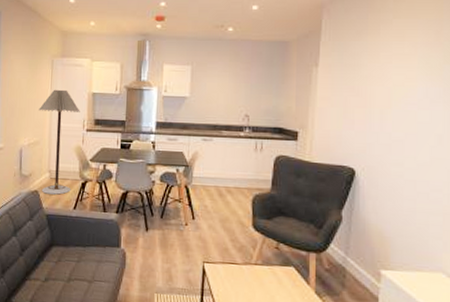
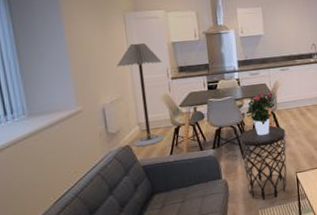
side table: none [145,199,198,285] -> present [240,125,287,200]
potted flower: none [156,160,194,210] -> present [246,92,277,136]

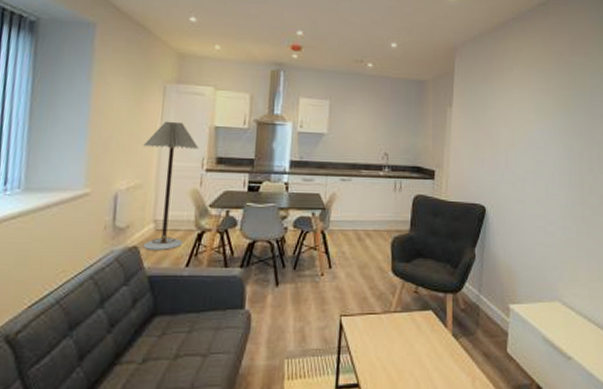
side table: present [240,125,287,200] -> none [275,248,335,346]
potted flower: present [246,92,277,136] -> none [289,203,331,259]

